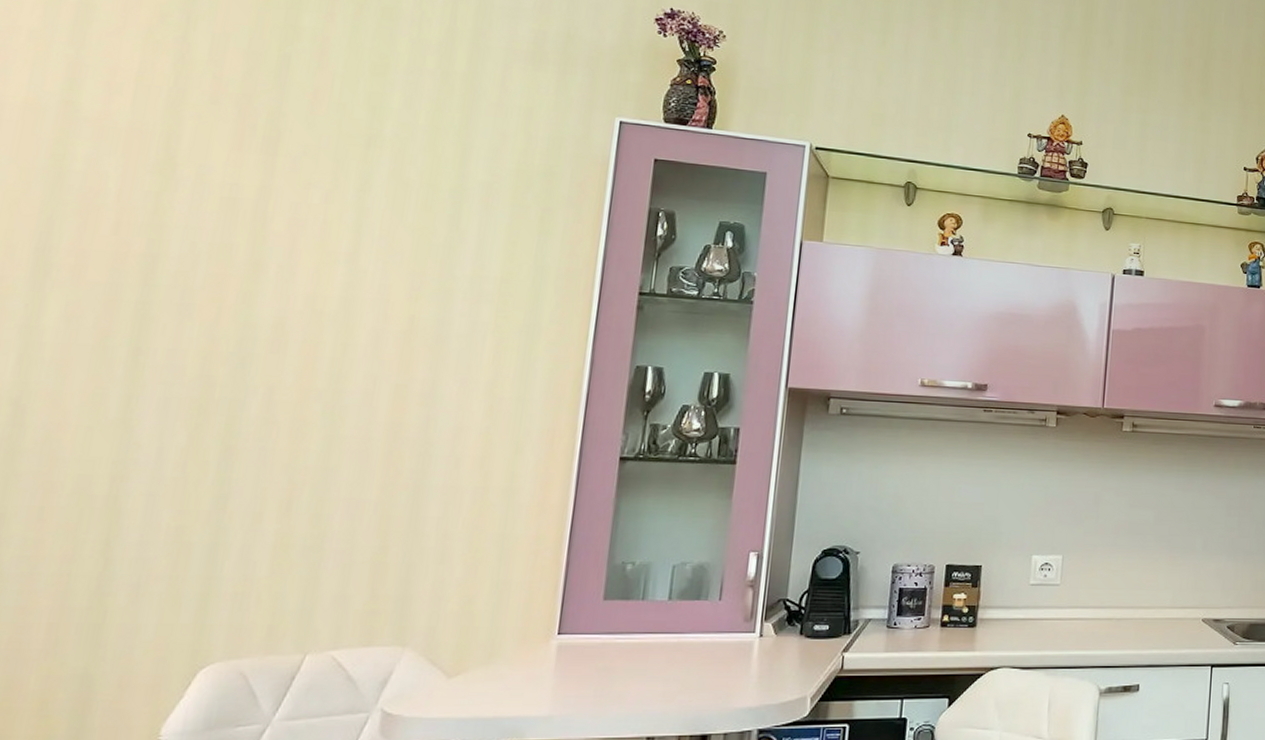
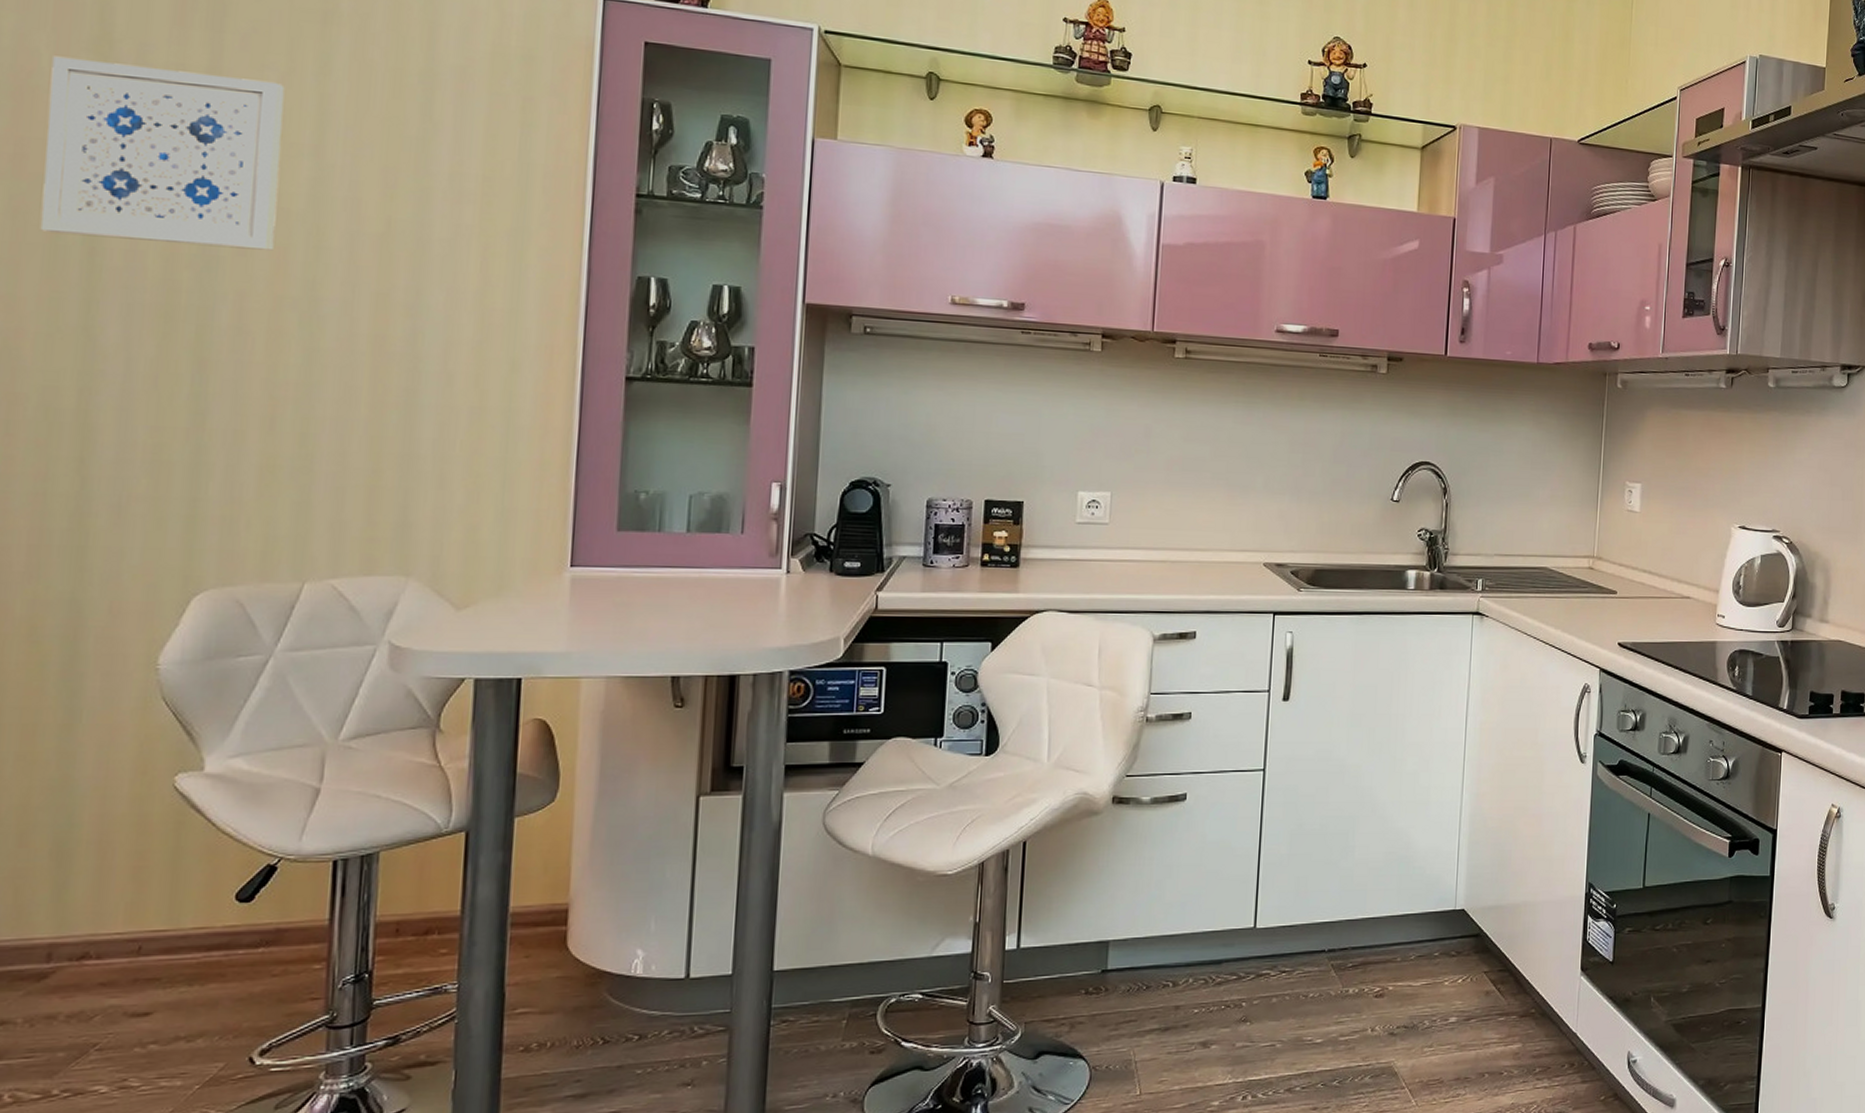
wall art: none [91,178,328,348] -> present [40,56,285,251]

